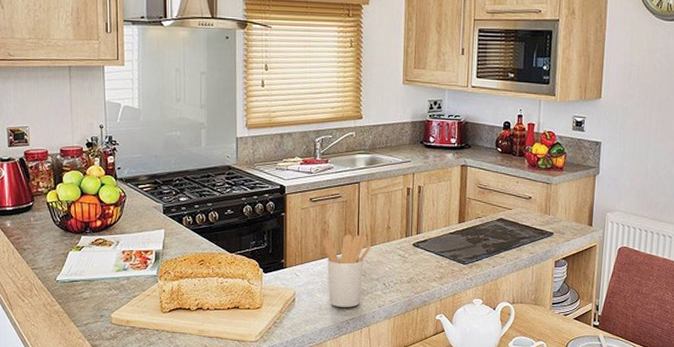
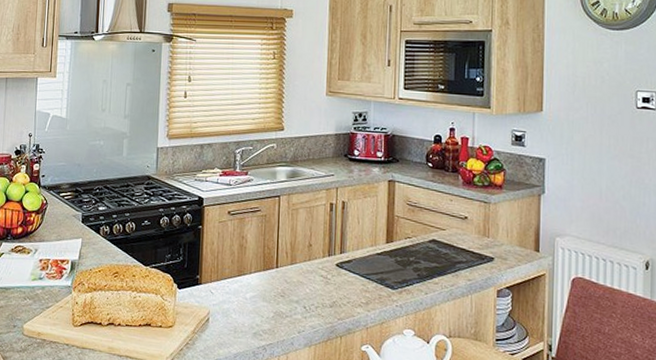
utensil holder: present [323,234,371,307] -> none [240,251,291,331]

